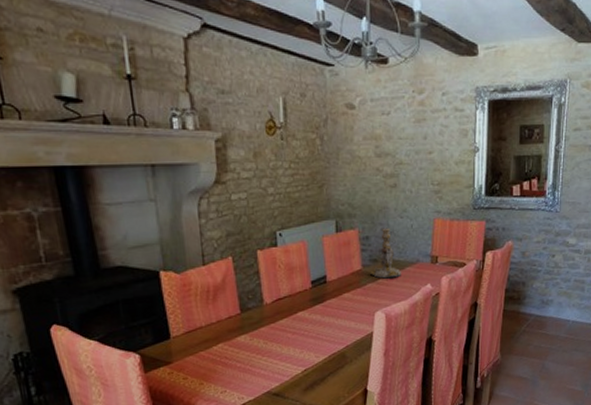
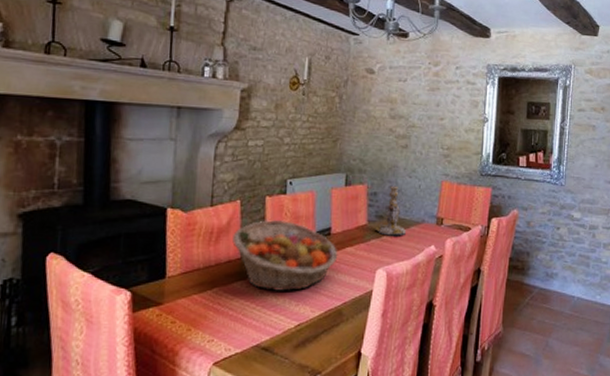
fruit basket: none [229,272,336,342] -> present [232,220,338,292]

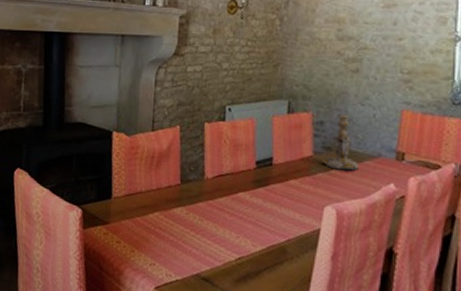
fruit basket: present [232,220,338,292] -> none [172,147,281,223]

